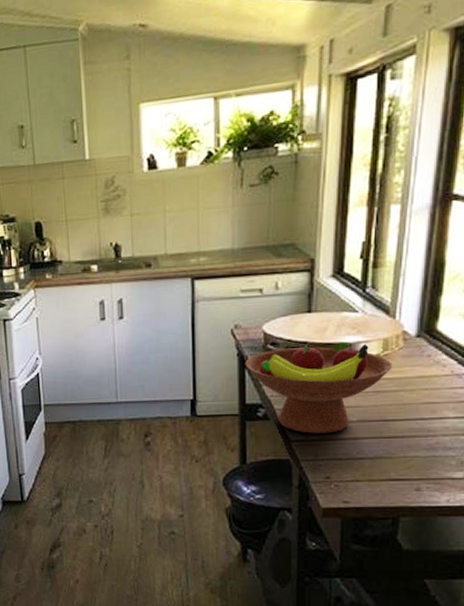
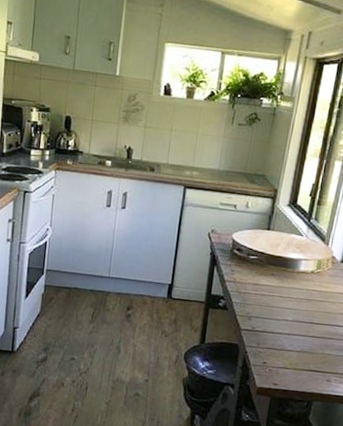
fruit bowl: present [245,341,393,434] -> none [215,254,322,328]

